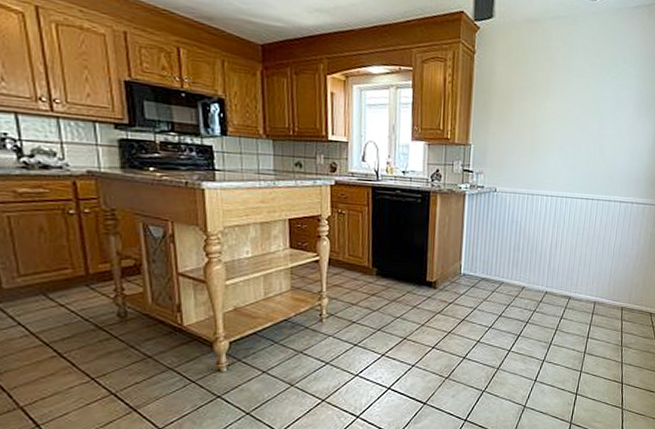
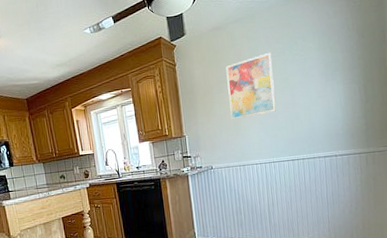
wall art: none [529,66,588,139] -> present [225,52,276,120]

